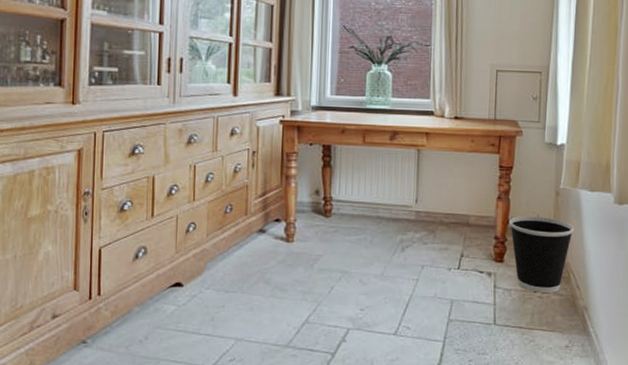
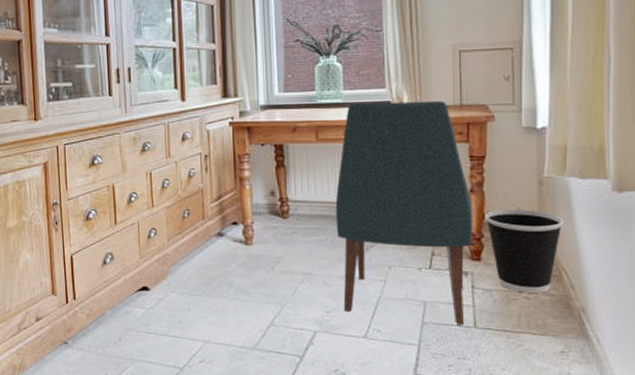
chair: none [375,111,500,322] -> present [335,100,473,325]

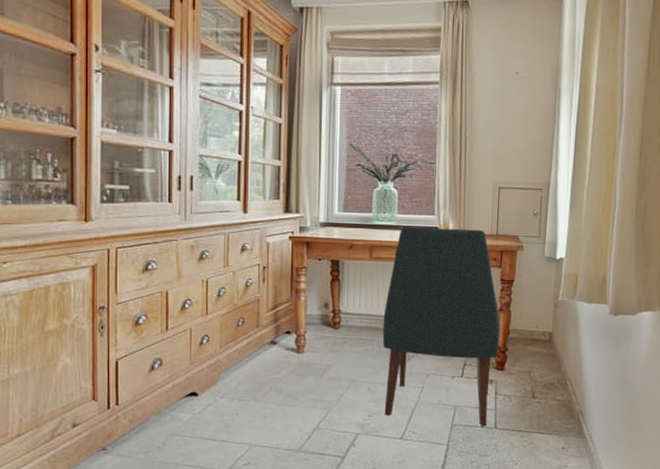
wastebasket: present [484,208,564,293] -> none [509,326,572,398]

